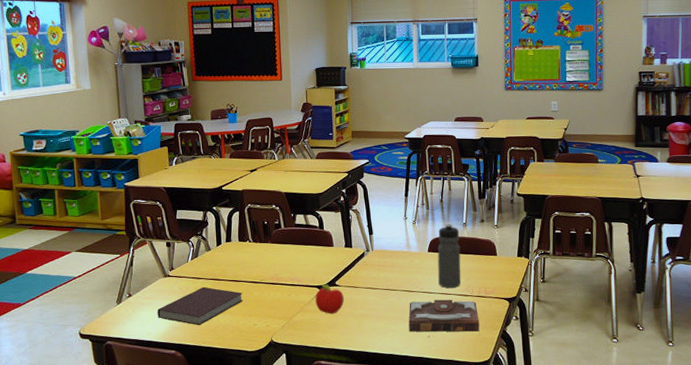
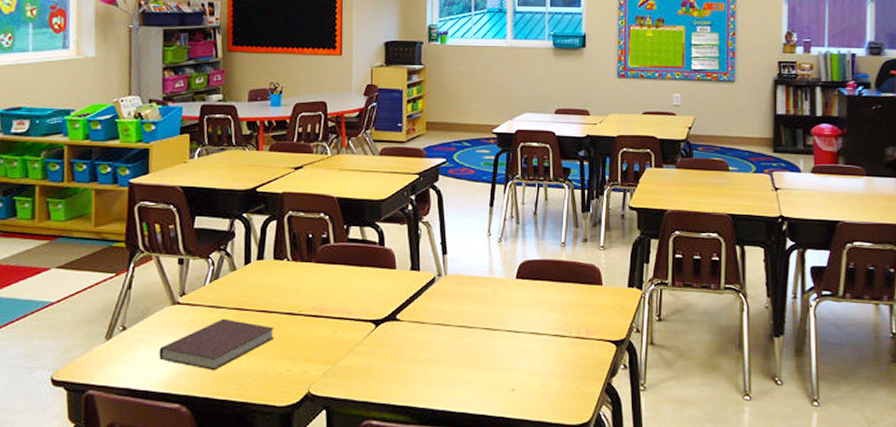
fruit: present [315,284,344,314] -> none [369,318,406,358]
book: present [408,299,480,332] -> none [488,340,578,384]
water bottle: present [437,224,461,288] -> none [528,243,557,326]

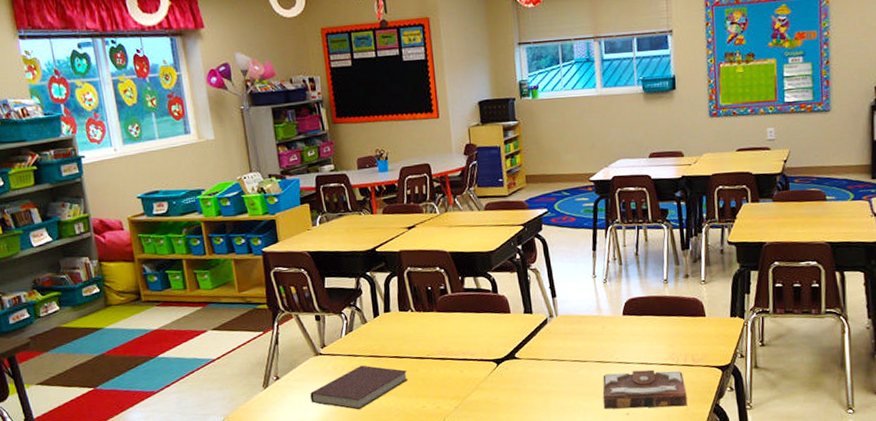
book: none [488,340,578,384] -> present [602,369,688,409]

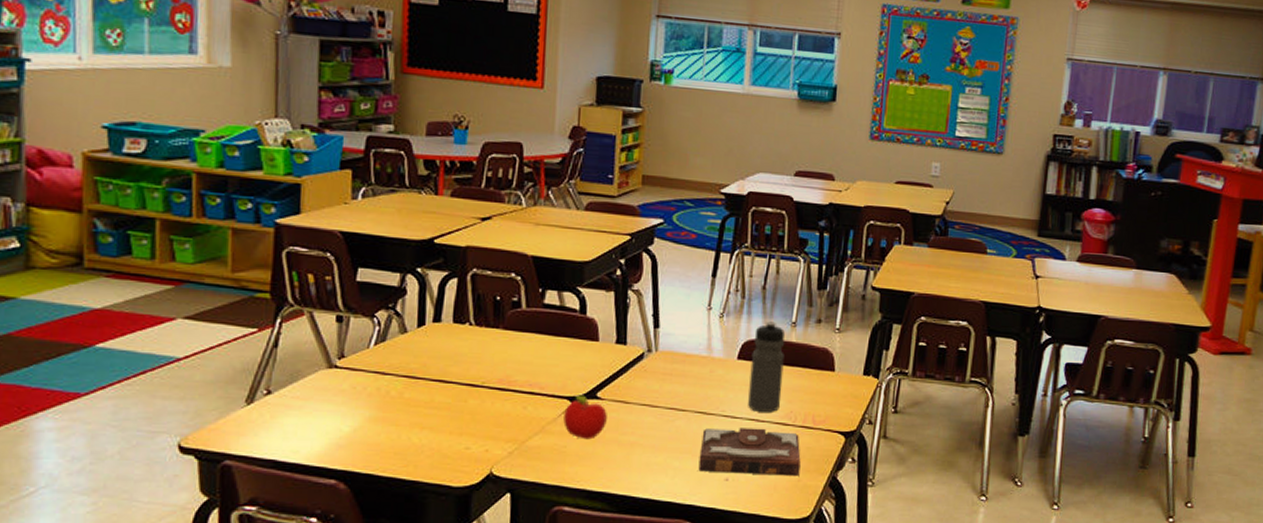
notebook: present [310,365,409,409] -> none [312,386,453,444]
fruit: none [492,357,526,392] -> present [563,395,607,440]
water bottle: none [634,281,664,357] -> present [748,321,785,412]

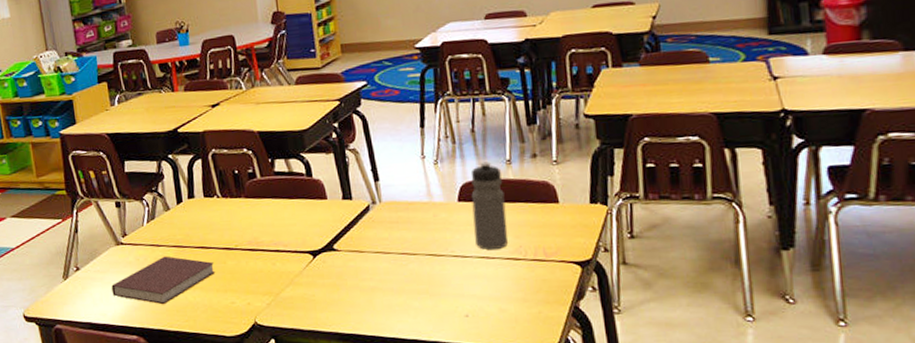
notebook: none [312,386,453,444] -> present [111,256,216,304]
fruit: present [563,395,607,440] -> none [308,248,347,288]
book: present [698,428,801,476] -> none [436,264,540,310]

